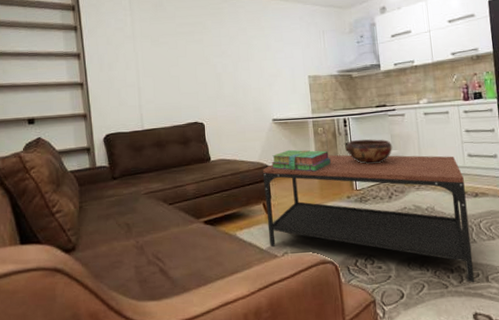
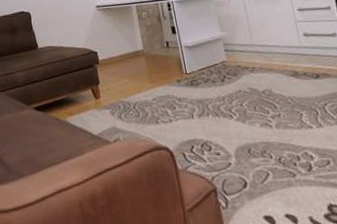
coffee table: present [262,154,475,283] -> none [89,36,326,171]
stack of books: present [272,149,331,172] -> none [98,35,158,57]
decorative bowl: present [345,139,393,164] -> none [171,21,221,47]

